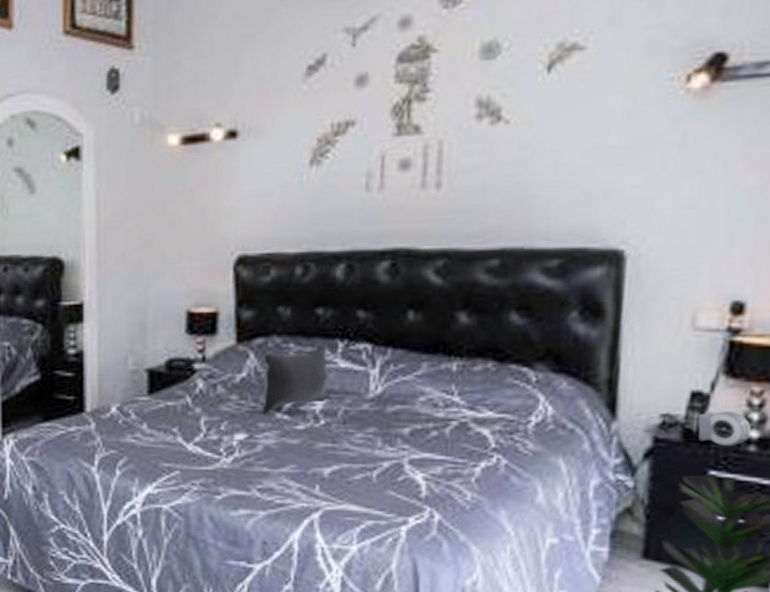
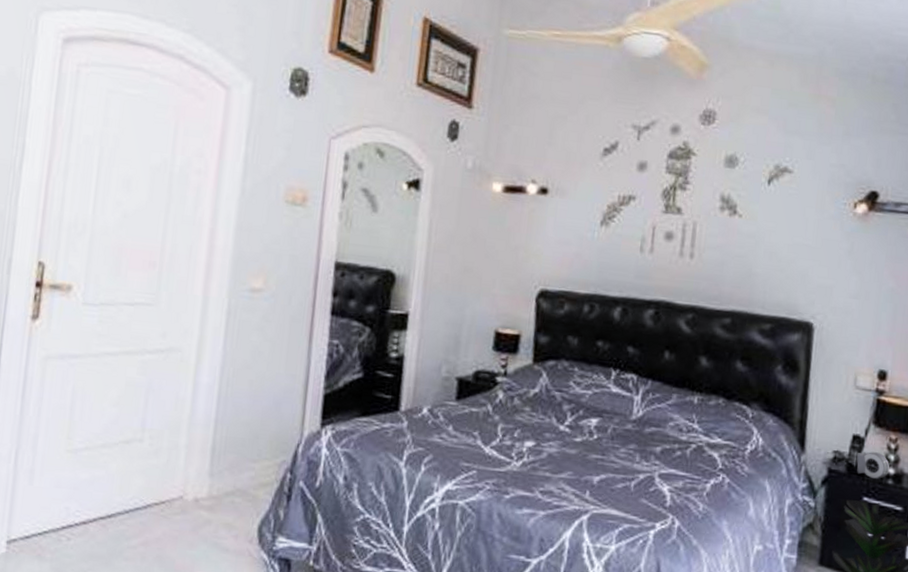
cushion: present [262,343,329,415] -> none [549,370,604,427]

